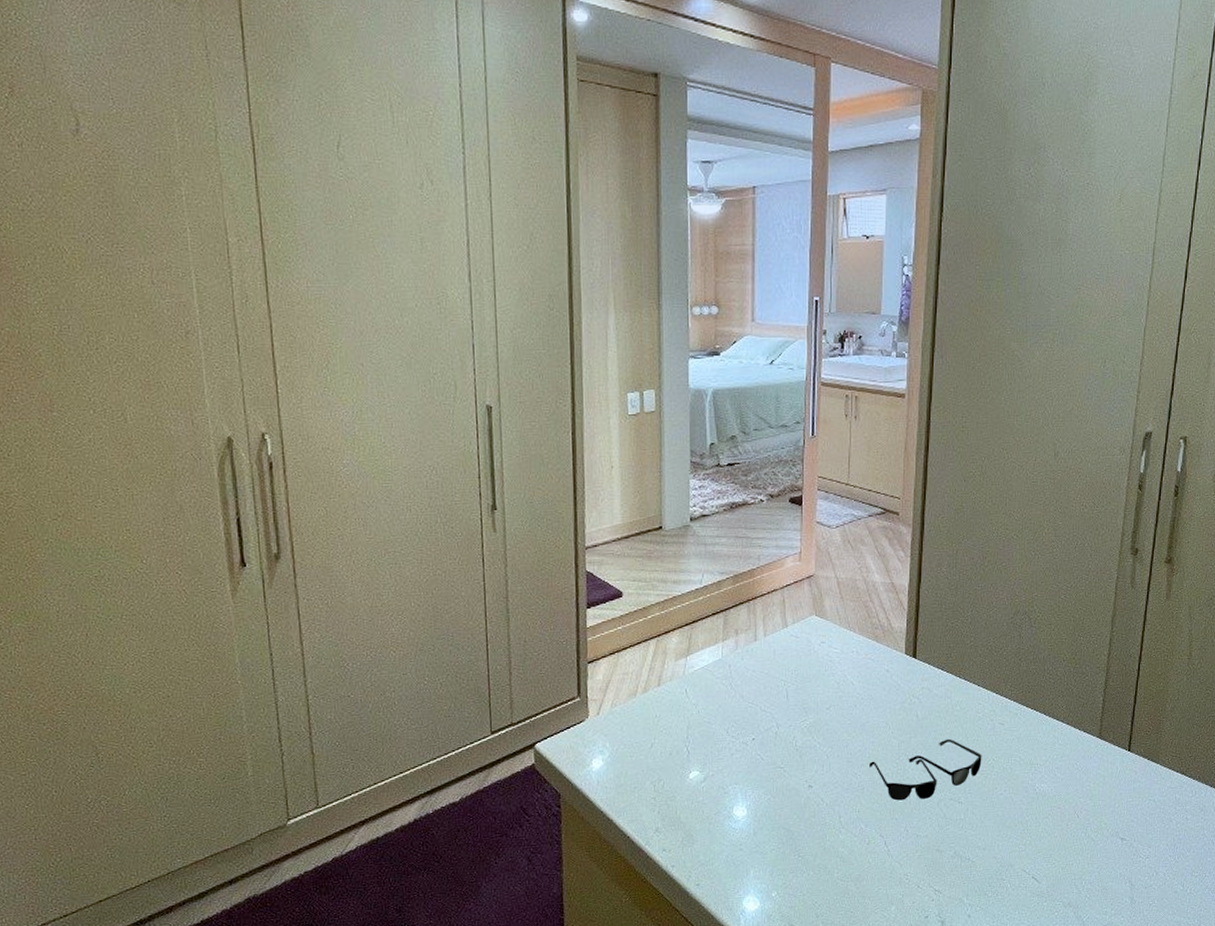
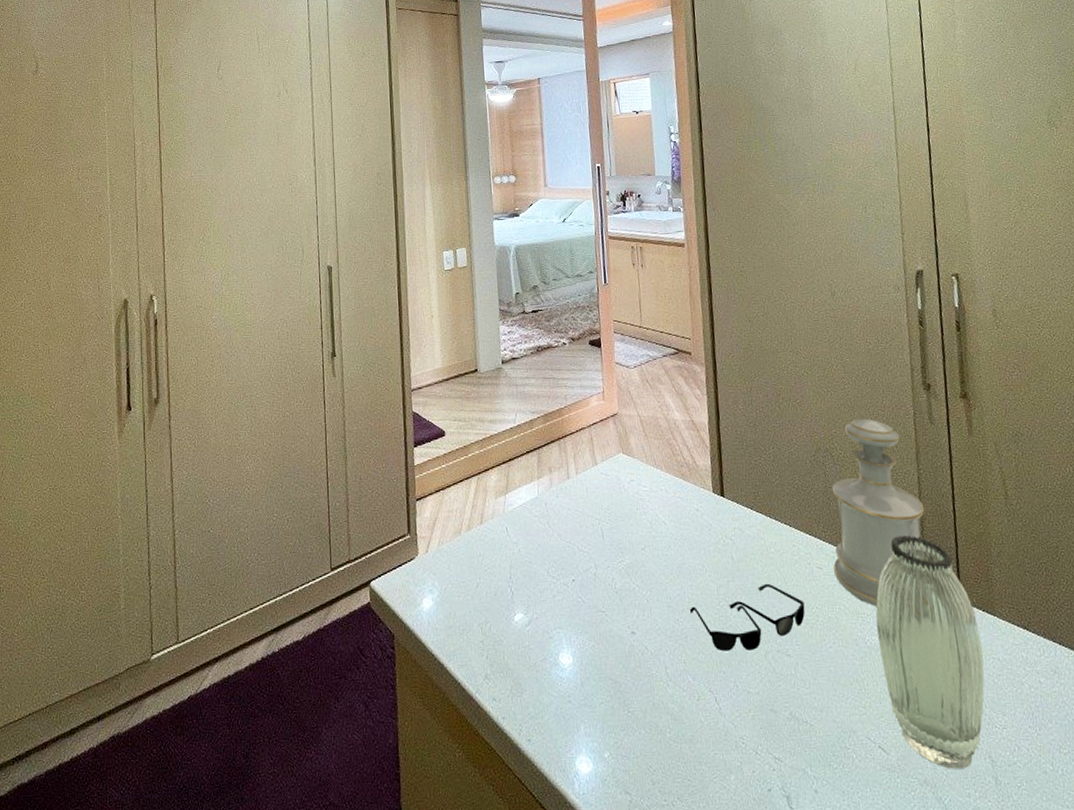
perfume bottle: none [1015,582,1111,758] -> present [831,418,925,607]
vase: none [1047,692,1142,893] -> present [875,535,985,770]

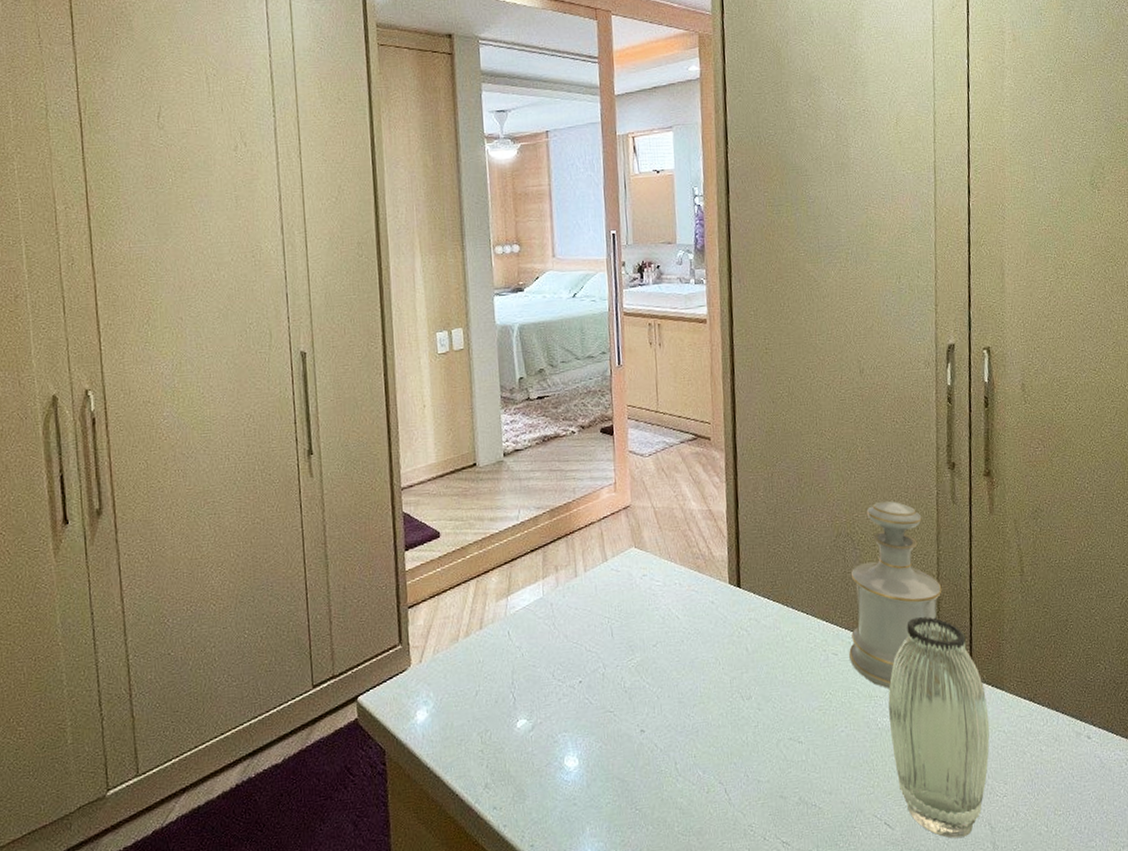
sunglasses: present [690,583,806,652] -> none [702,672,819,743]

